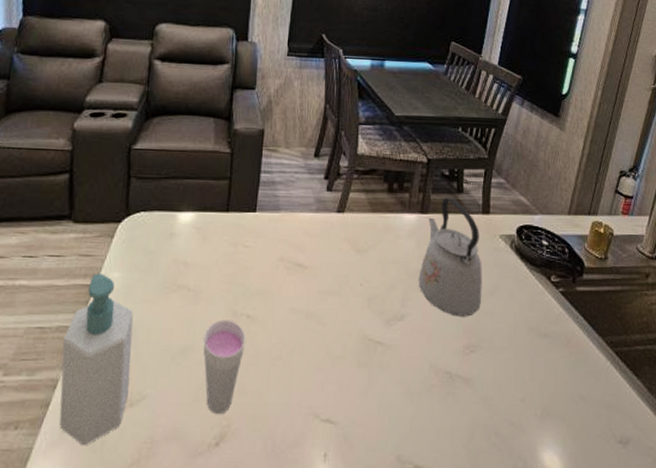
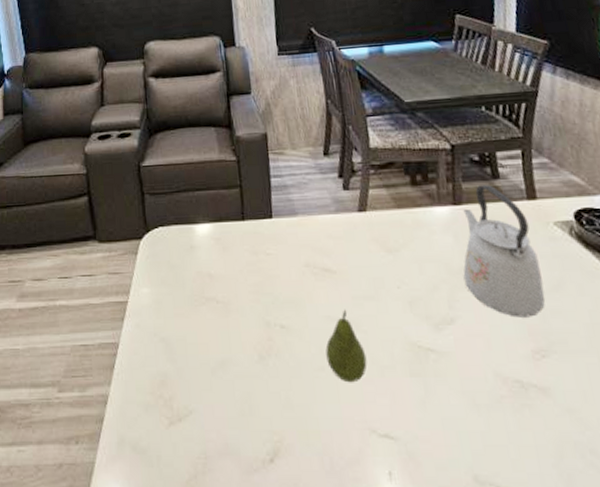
soap bottle: present [59,273,134,446] -> none [106,289,176,461]
cup: present [203,320,246,415] -> none [240,331,284,430]
fruit: none [285,302,322,371] -> present [325,309,367,383]

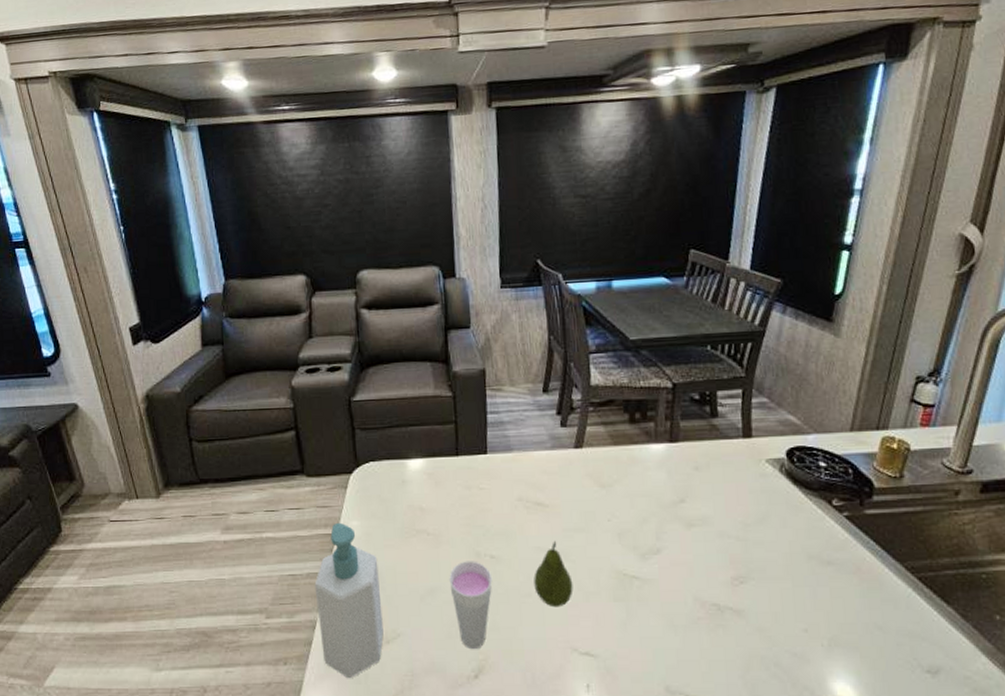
soap bottle: none [106,289,176,461] -> present [314,522,384,679]
cup: none [240,331,284,430] -> present [449,561,493,650]
kettle: present [463,185,545,318] -> none [673,423,749,548]

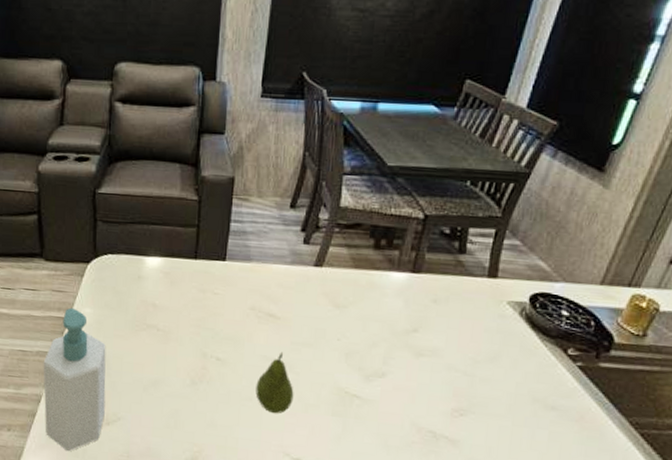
cup: present [449,561,493,650] -> none [173,359,216,442]

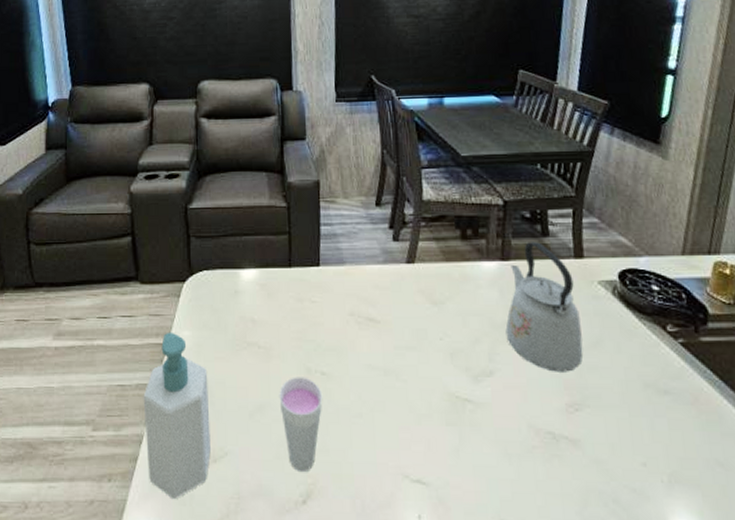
cup: none [173,359,216,442] -> present [279,377,323,473]
fruit: present [256,351,294,414] -> none [365,358,405,430]
kettle: none [404,257,482,381] -> present [505,242,583,372]

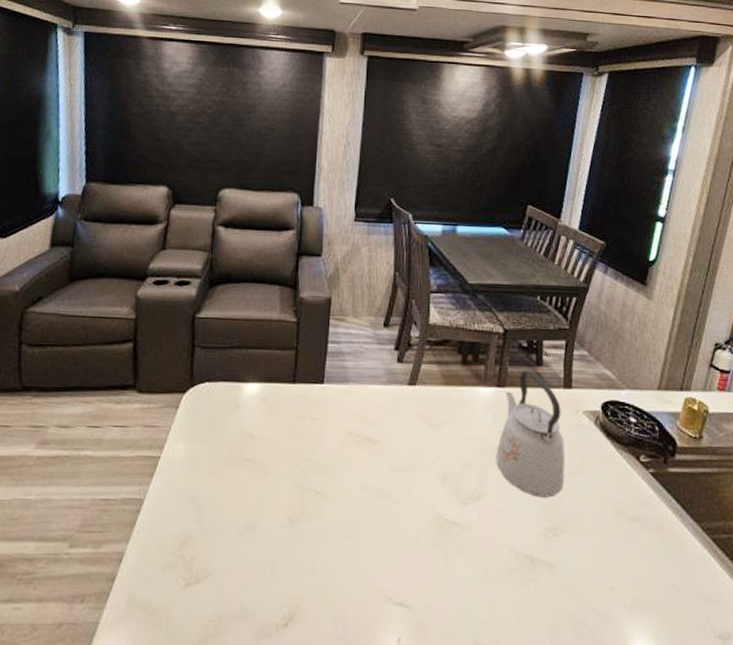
soap bottle: present [143,332,211,500] -> none [125,444,200,623]
cup: present [279,377,323,473] -> none [270,495,315,595]

